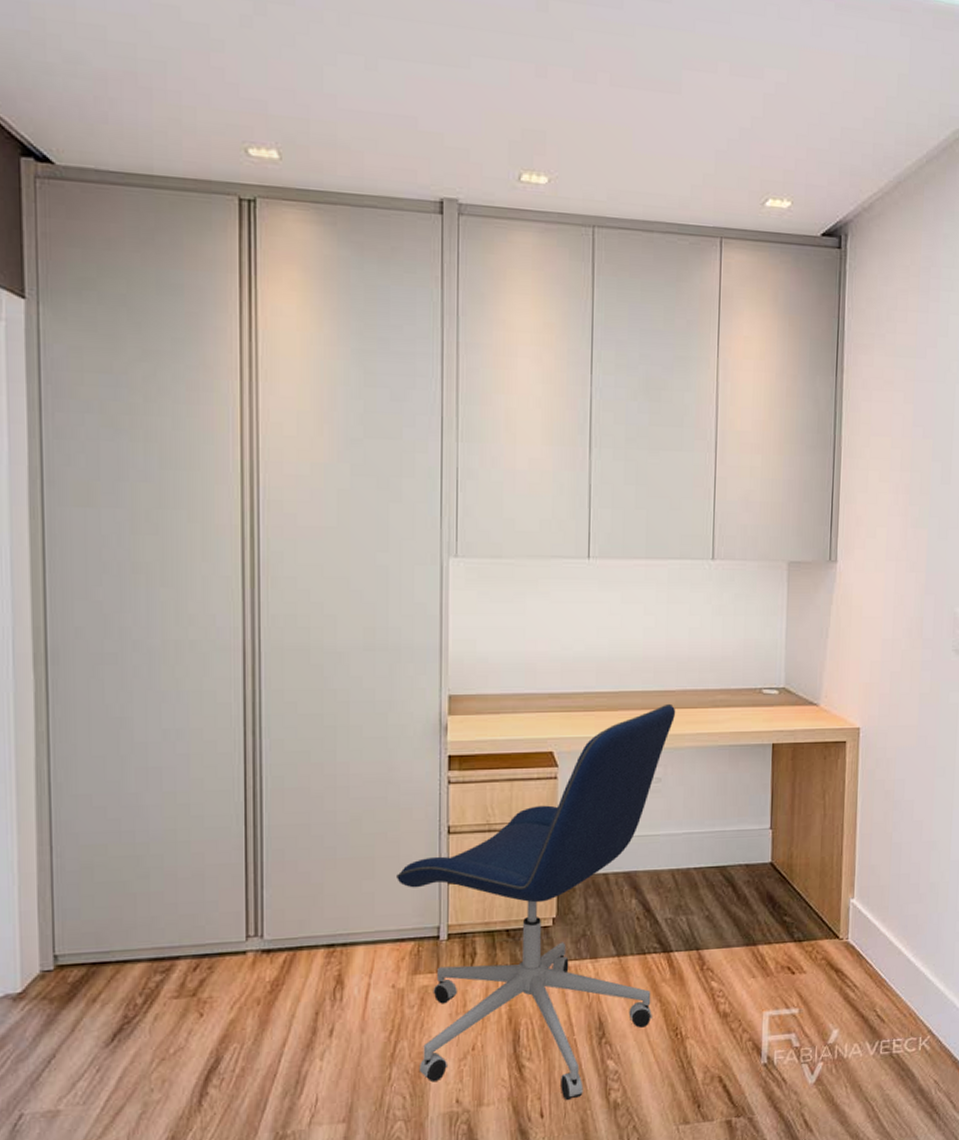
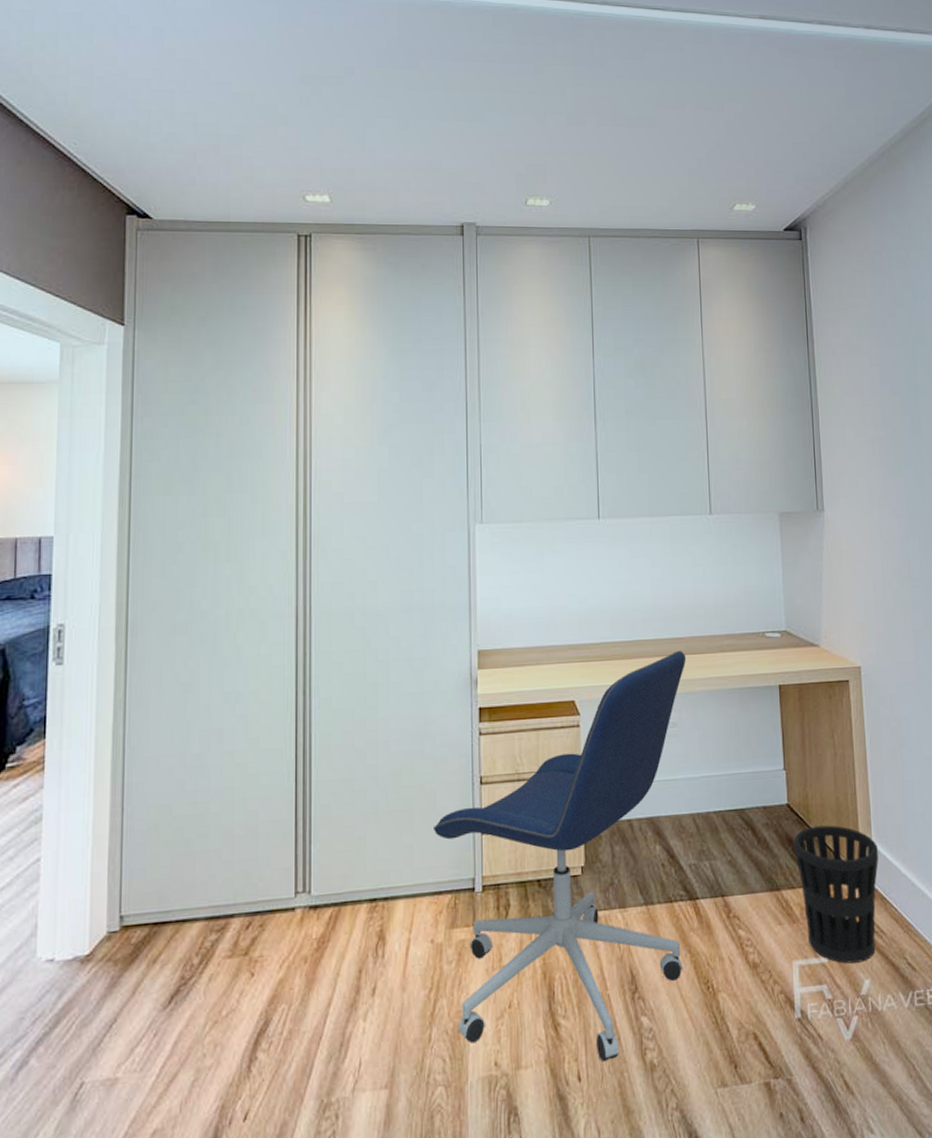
wastebasket: none [774,884,860,1015] -> present [794,825,879,964]

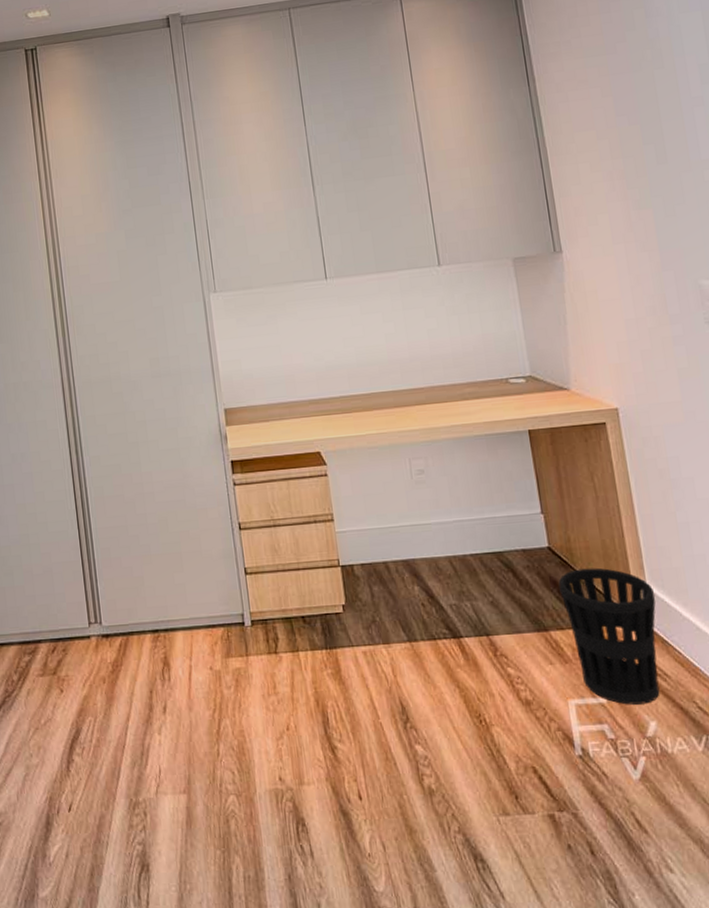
office chair: present [434,650,687,1062] -> none [201,400,453,784]

